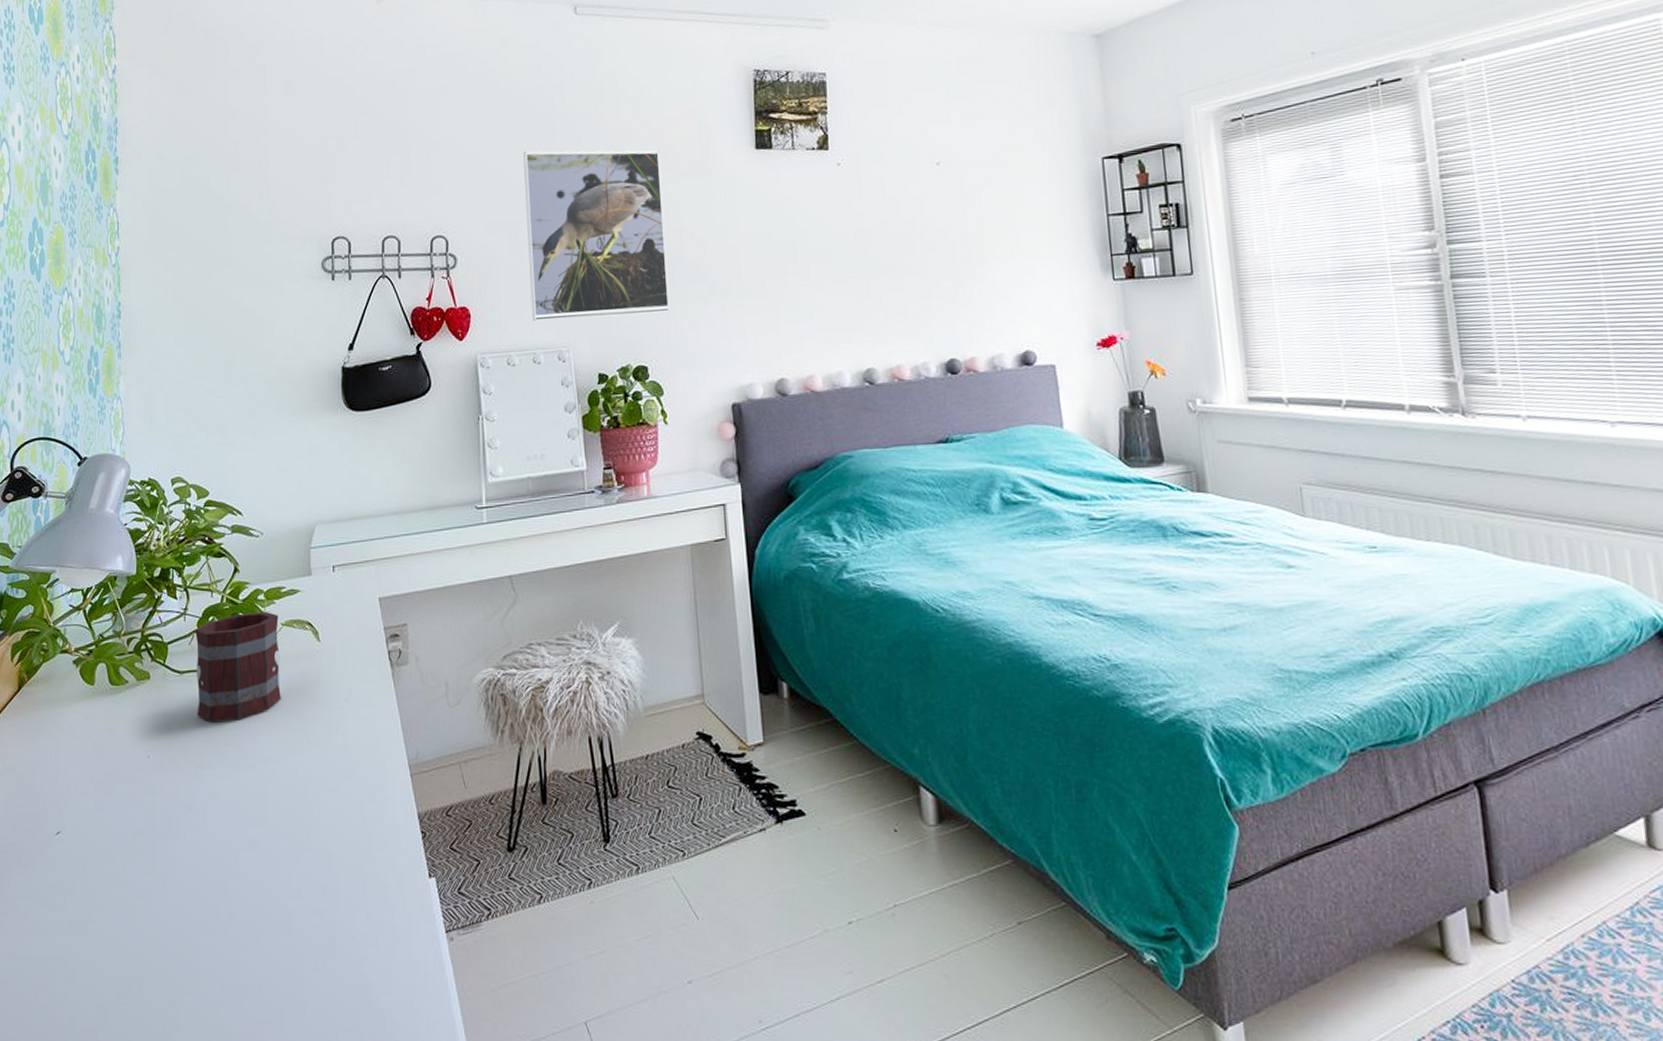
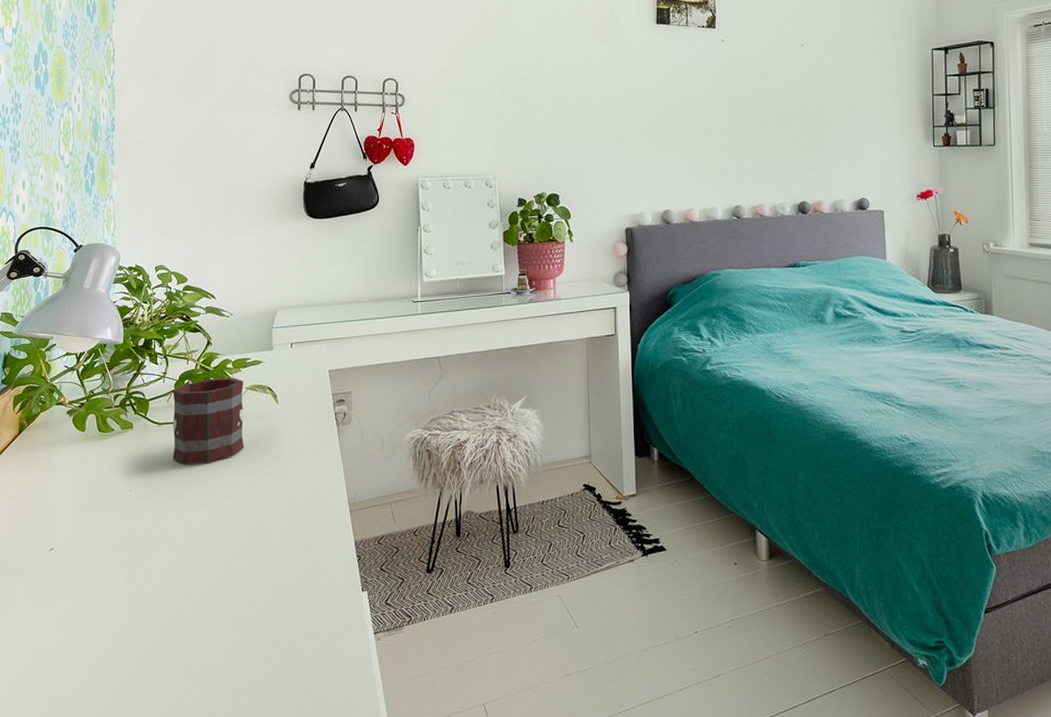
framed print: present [523,149,670,322] -> none [464,12,580,154]

